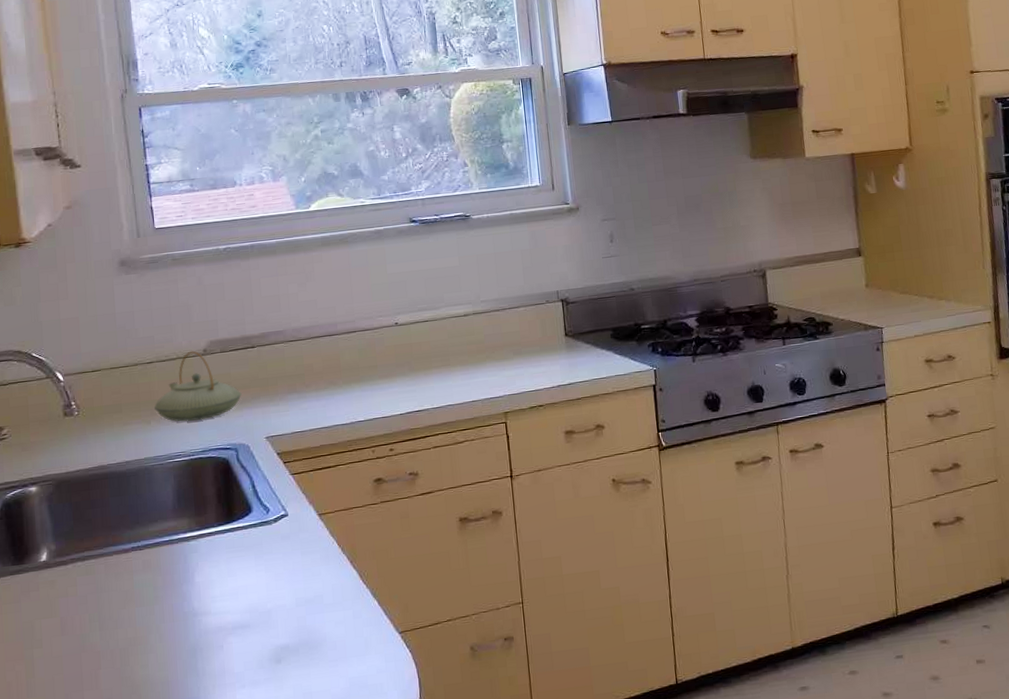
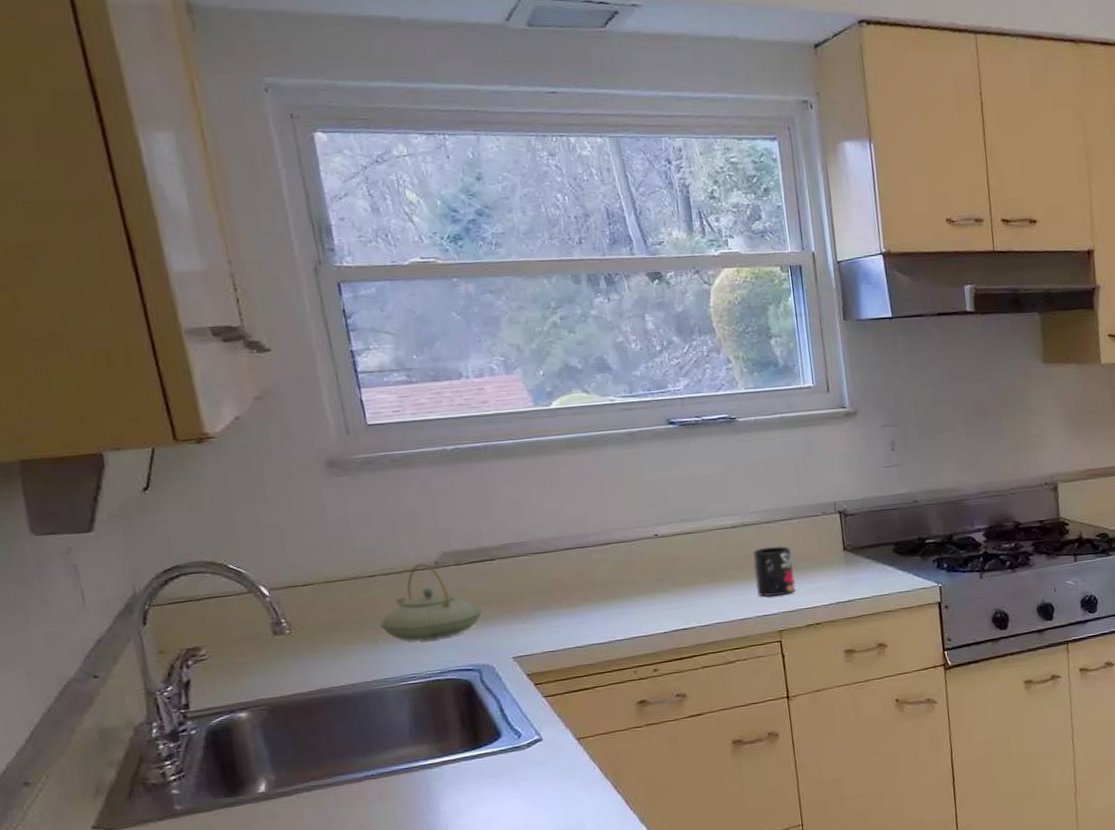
mug: none [482,332,521,381] -> present [752,545,796,598]

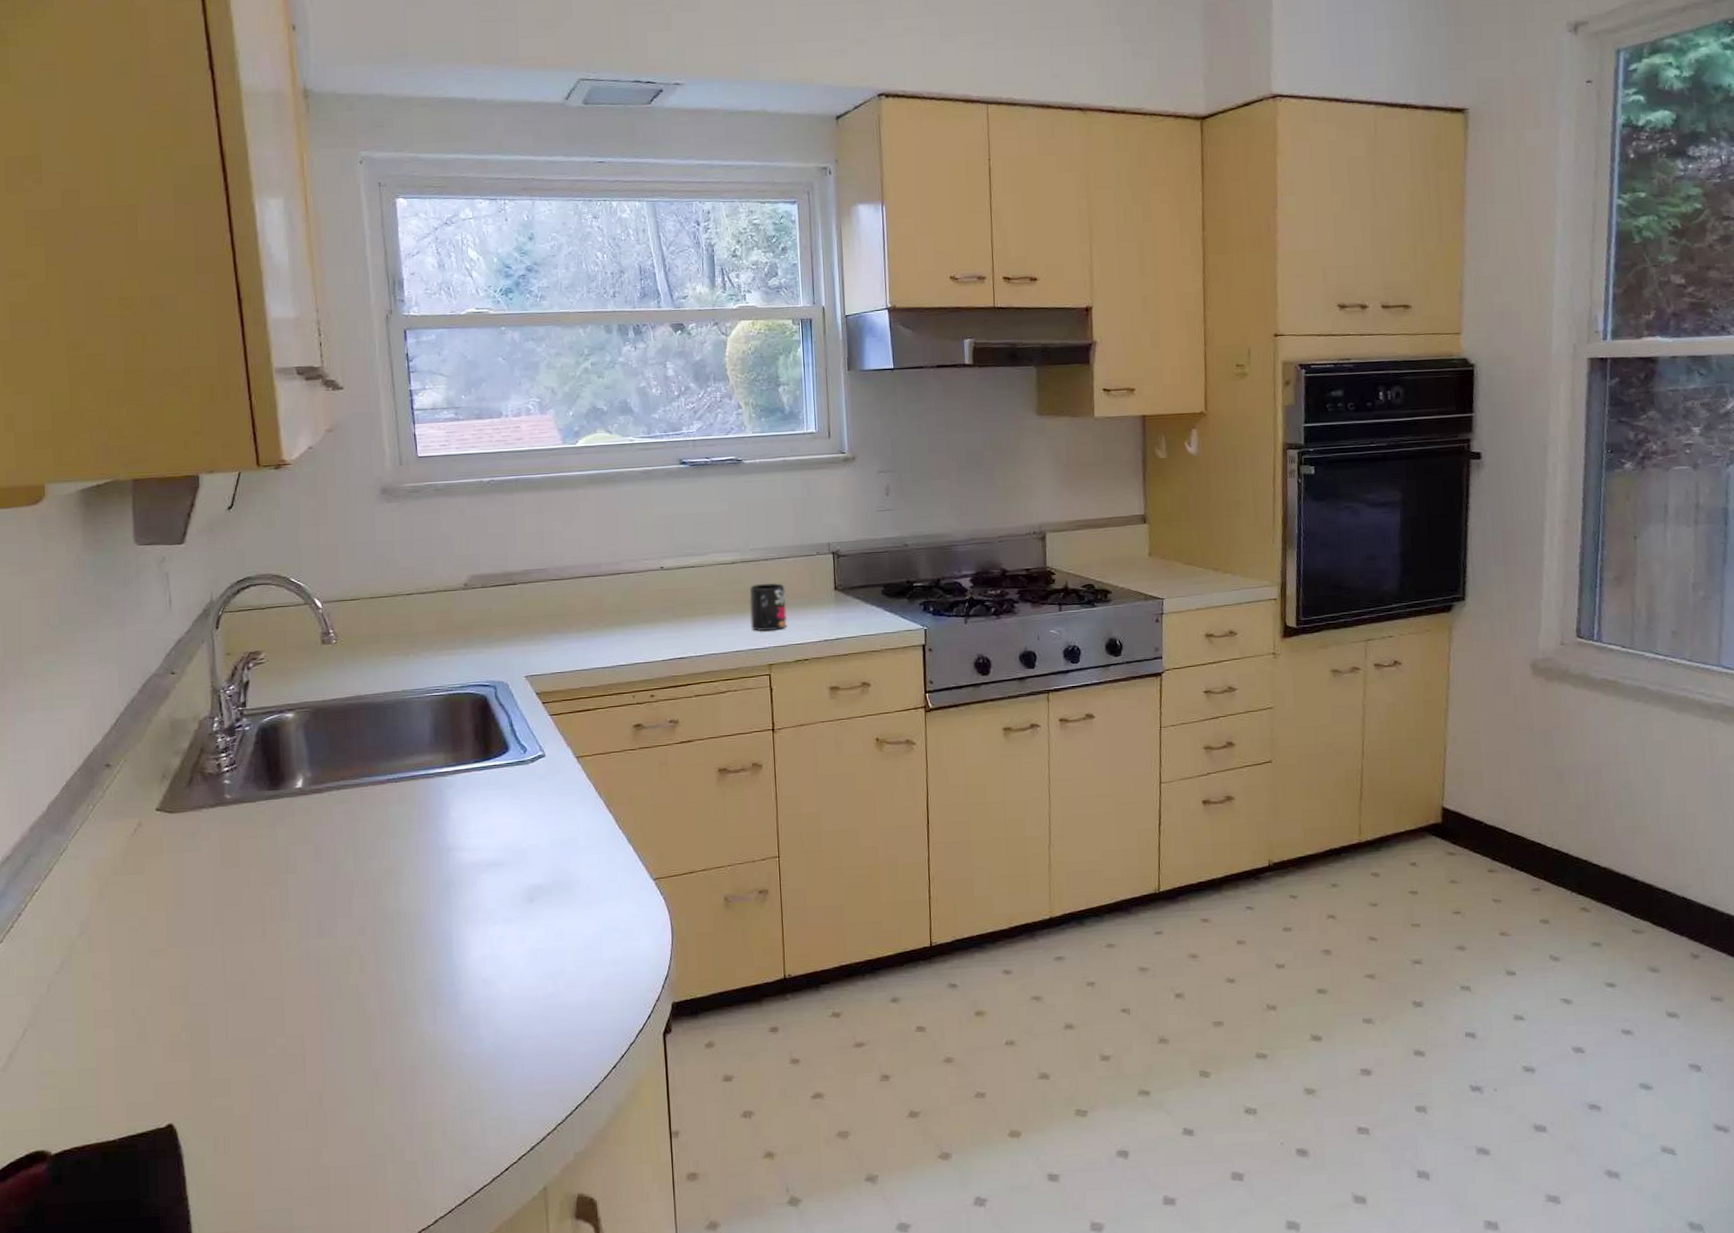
teapot: present [381,563,482,641] -> none [413,584,502,656]

